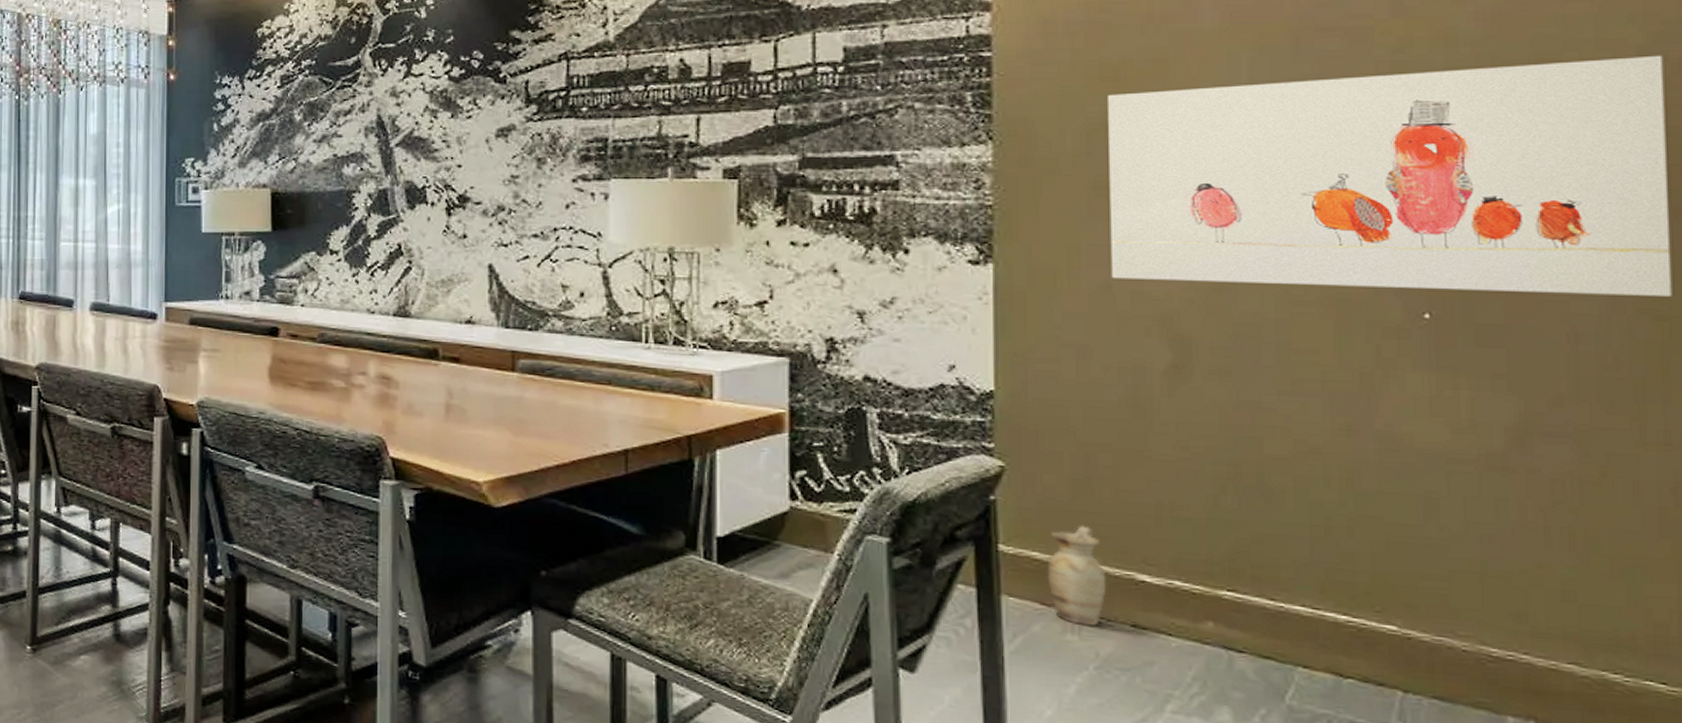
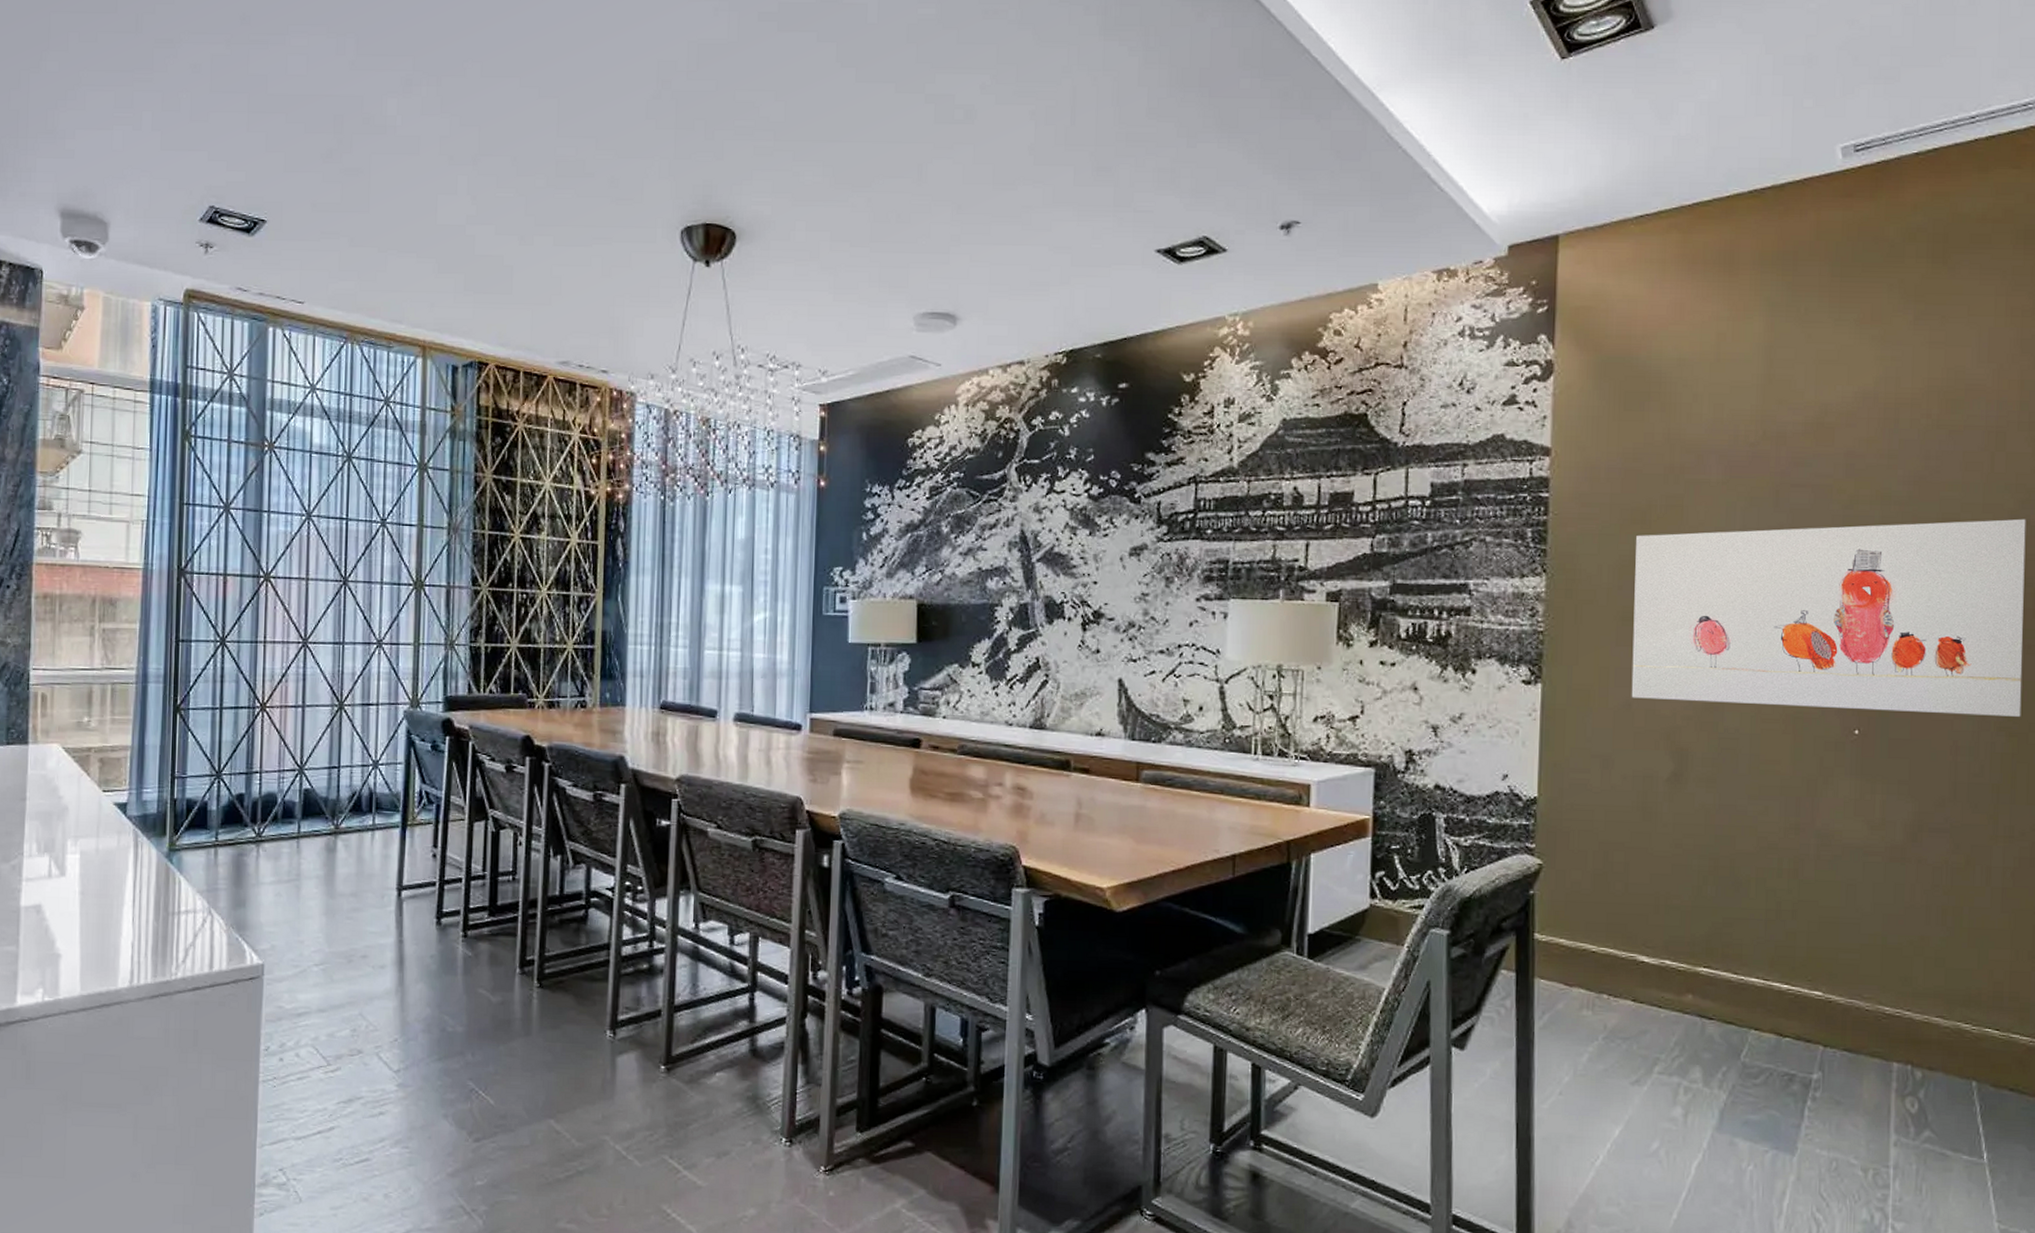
ceramic jug: present [1047,525,1107,626] -> none [1571,915,1616,1002]

